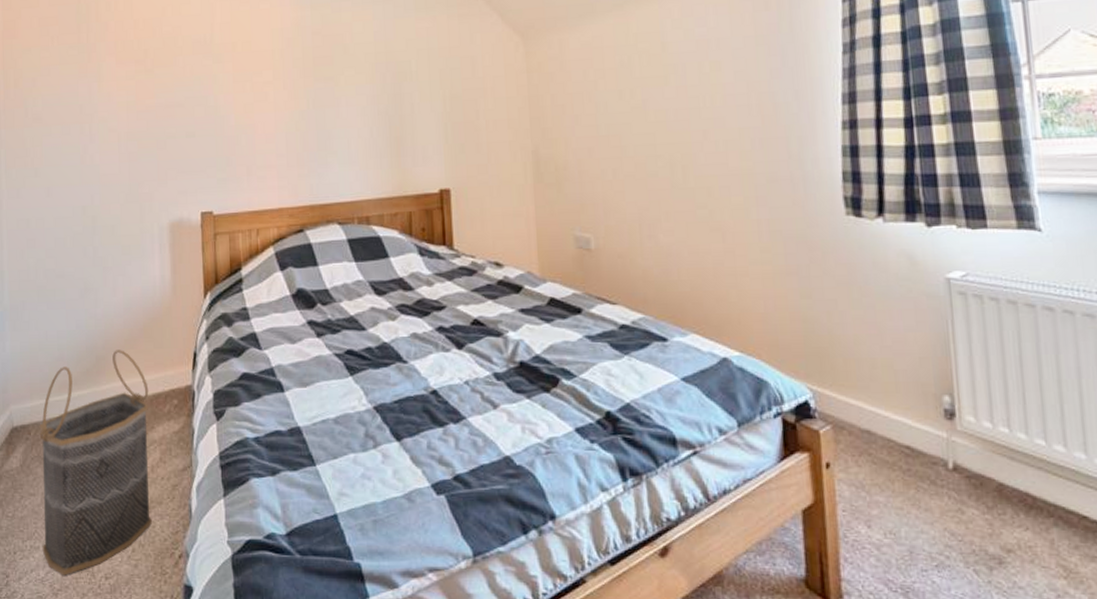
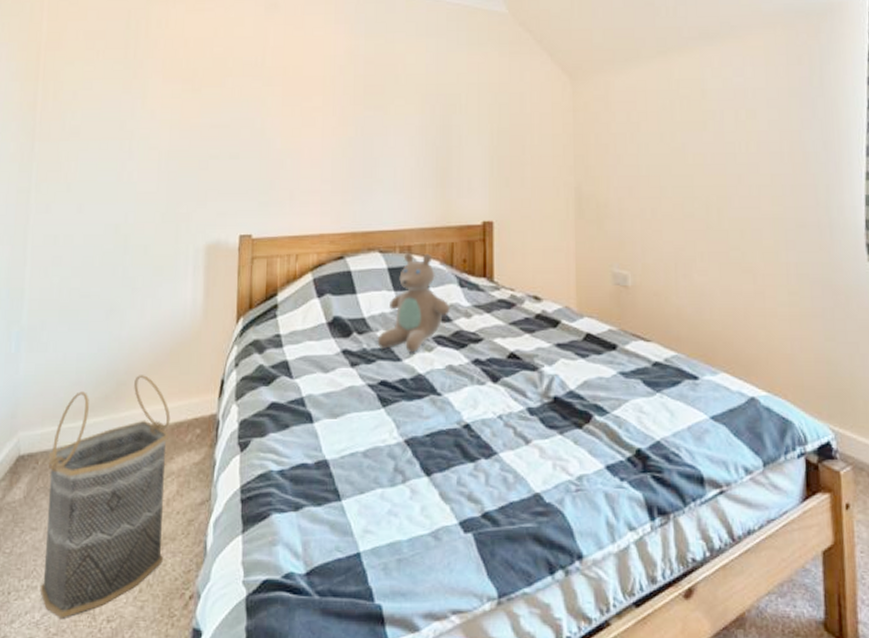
teddy bear: none [341,223,411,322] -> present [377,252,450,353]

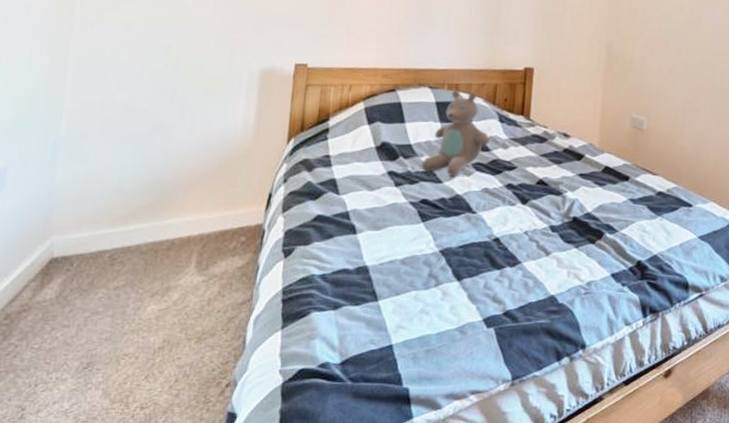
basket: present [40,375,171,618] -> none [70,186,216,407]

